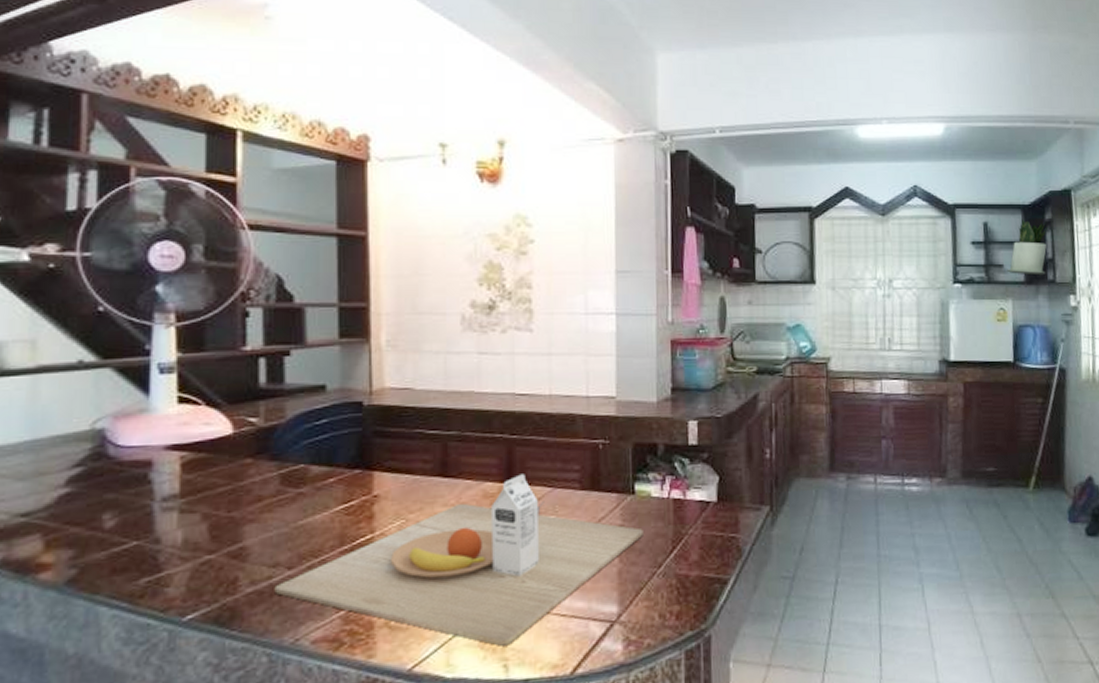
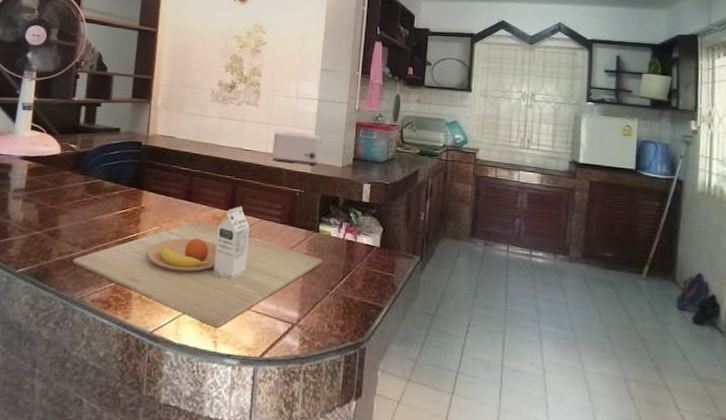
toaster: none [557,361,629,406] -> present [271,130,323,166]

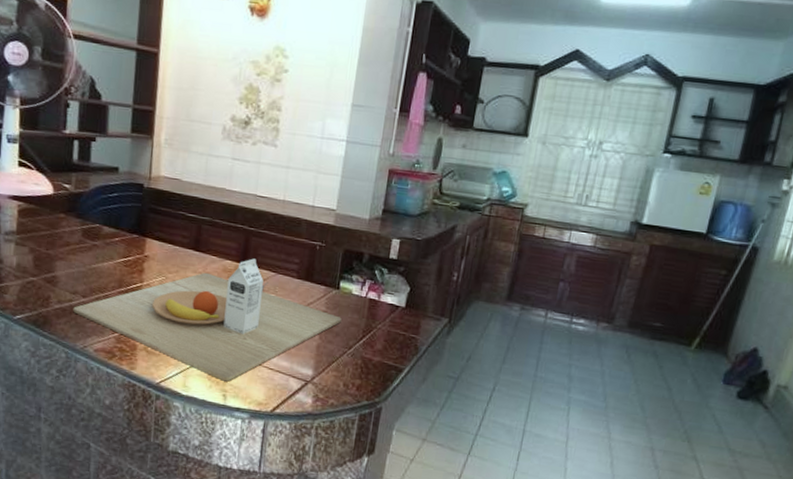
toaster: present [271,130,323,166] -> none [289,175,349,217]
planter: present [635,55,675,102] -> none [722,98,780,157]

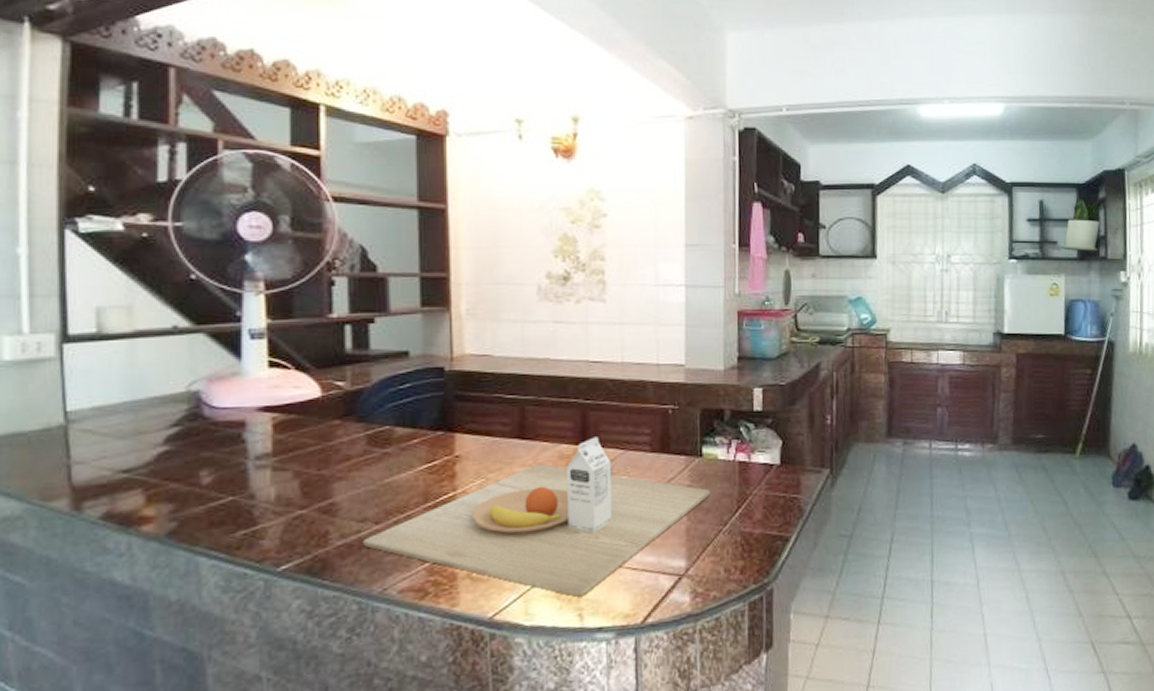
planter: none [722,98,780,157] -> present [1061,197,1102,252]

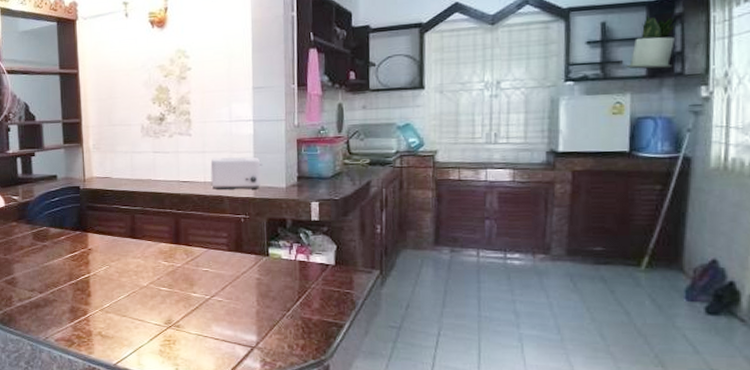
cutting board: present [363,437,710,597] -> none [33,238,276,356]
toaster: none [629,330,697,373] -> present [210,156,263,190]

